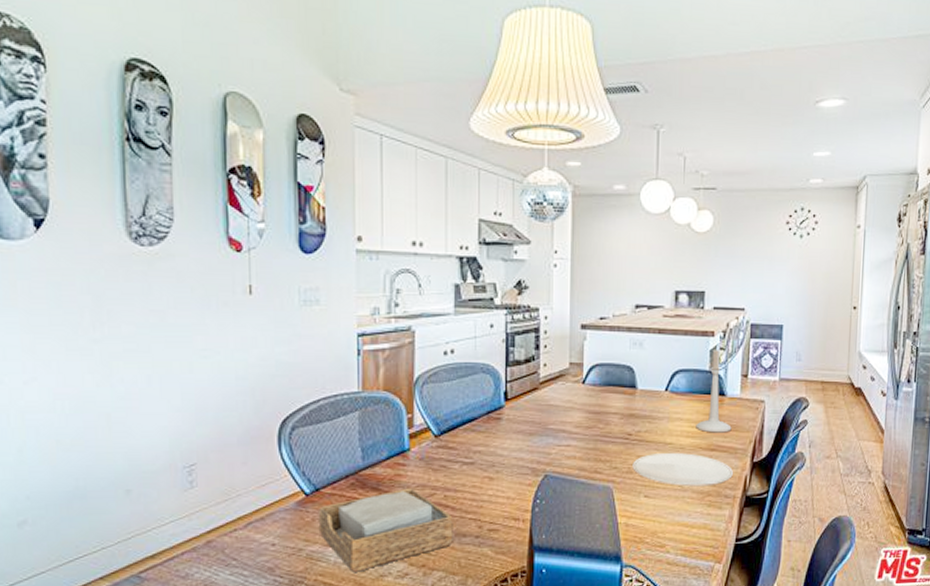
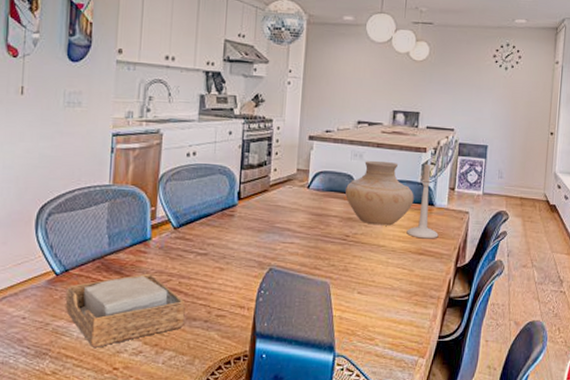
vase: none [625,348,703,421] -> present [345,160,414,226]
plate: present [632,452,733,487] -> none [348,254,438,287]

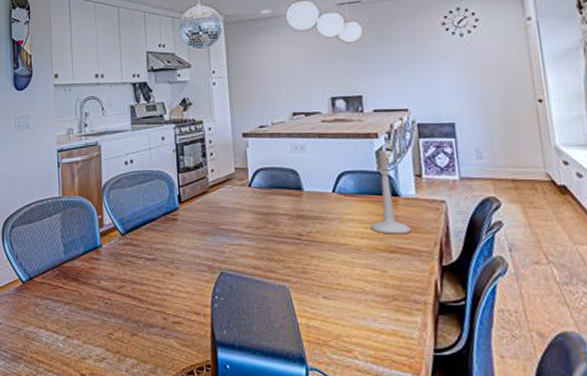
napkin holder: present [65,273,186,347] -> none [32,280,142,353]
vase: present [345,160,414,226] -> none [291,151,373,222]

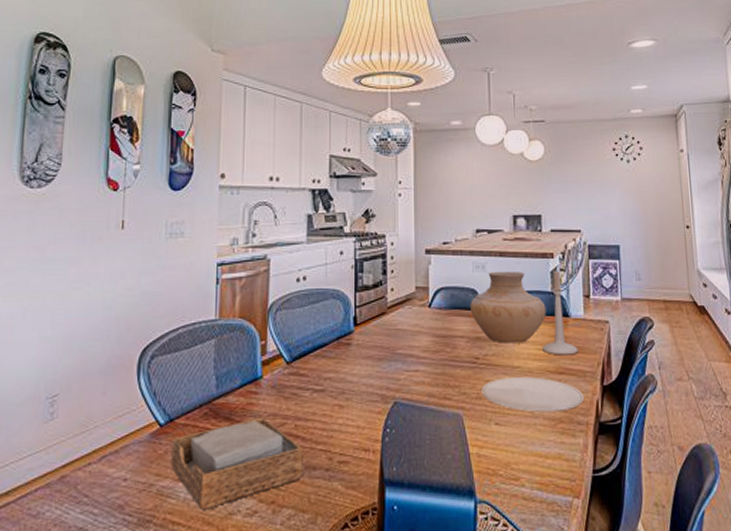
napkin holder: none [32,280,142,353] -> present [170,417,303,510]
vase: none [291,151,373,222] -> present [470,271,546,344]
plate: none [307,253,420,290] -> present [481,376,584,413]

